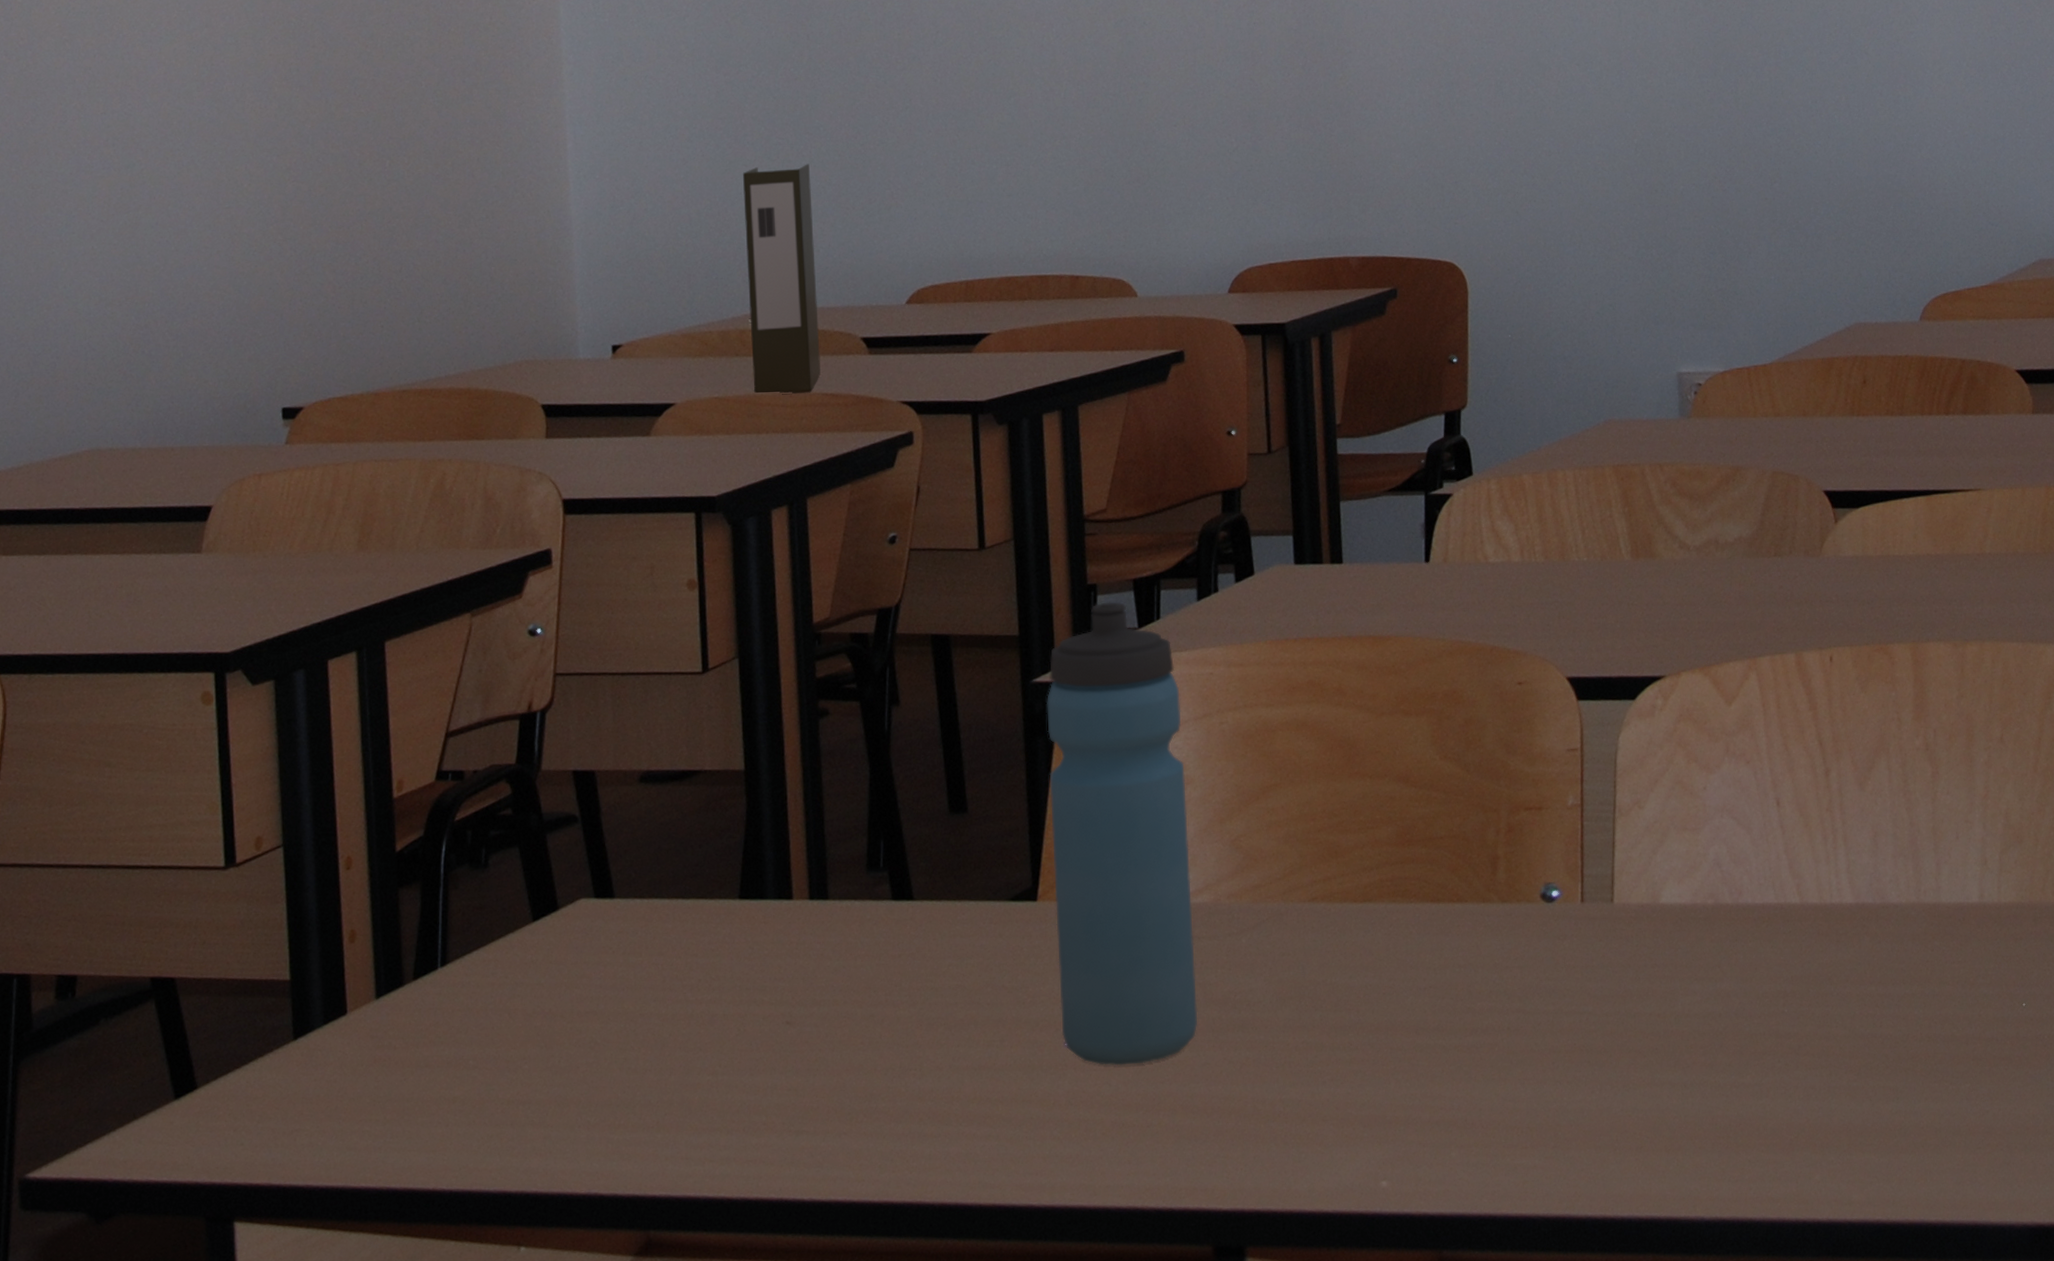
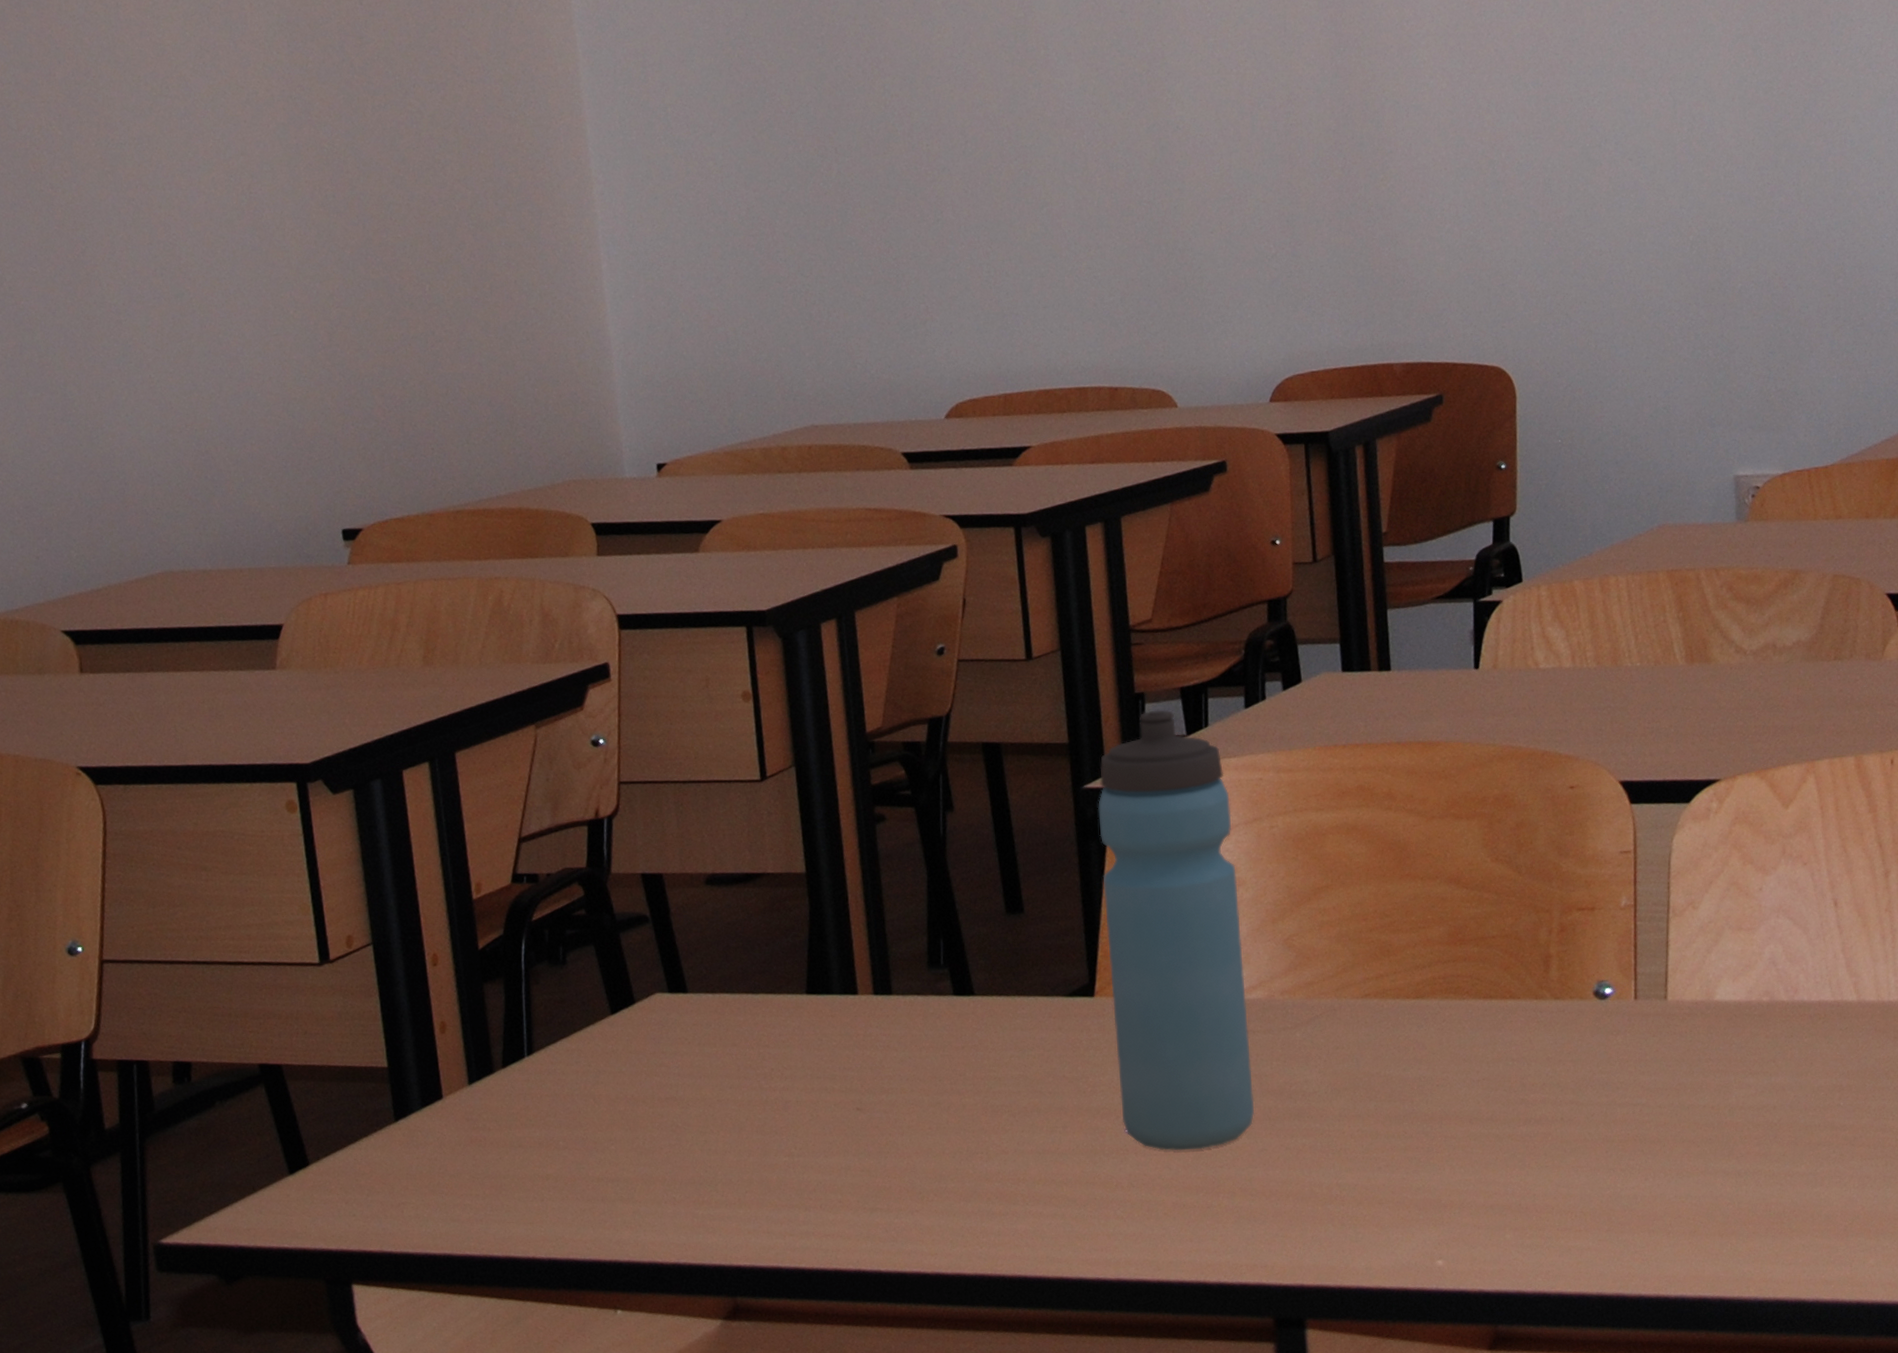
binder: present [742,164,820,395] -> none [776,279,863,511]

